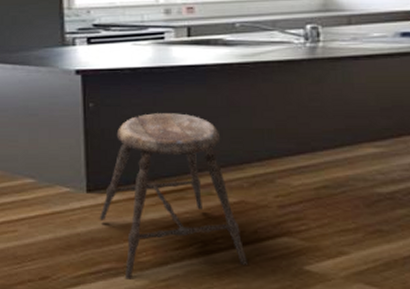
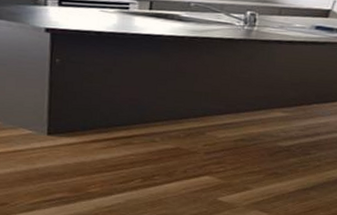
stool: present [99,113,247,280] -> none [56,72,176,206]

